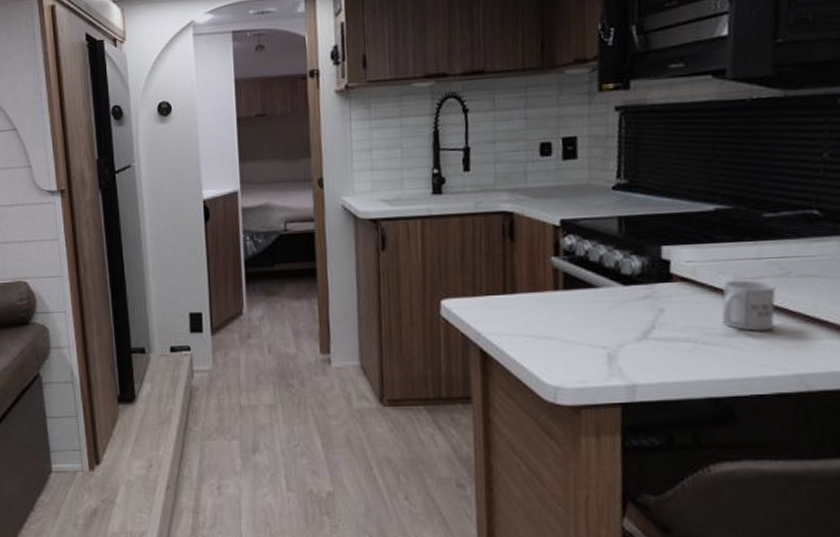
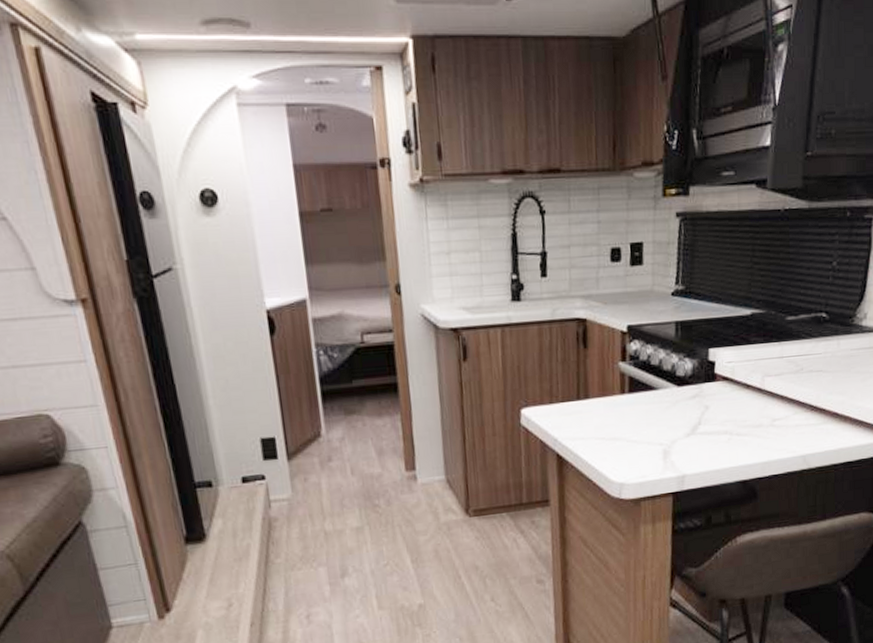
mug: present [721,279,776,331] -> none [751,376,792,421]

